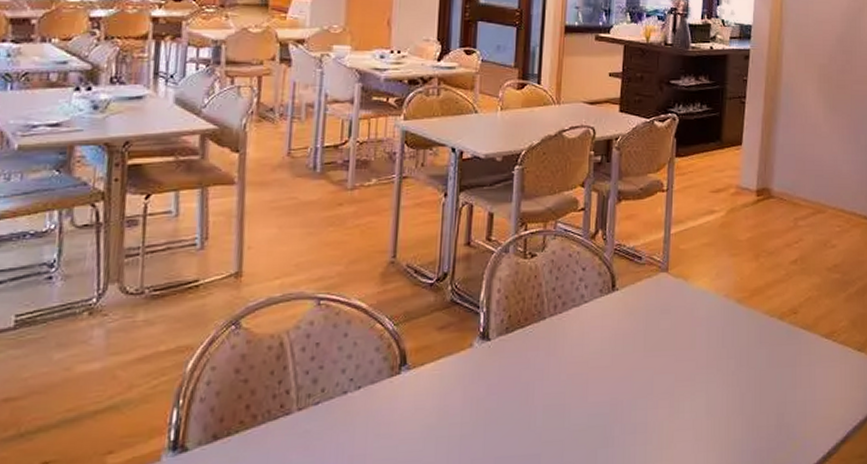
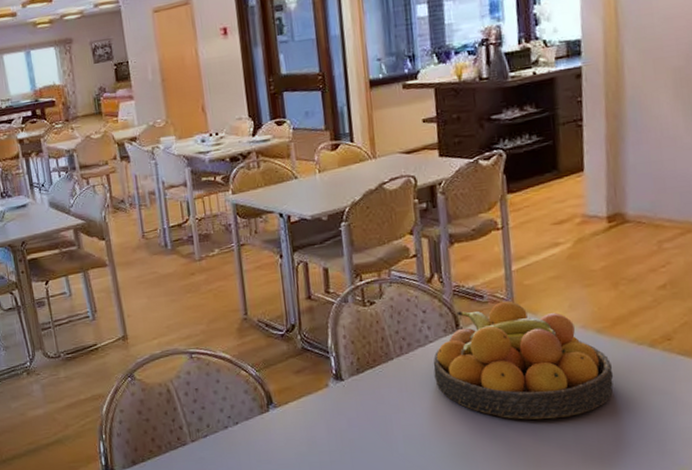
fruit bowl: none [584,264,747,391] -> present [433,300,614,420]

